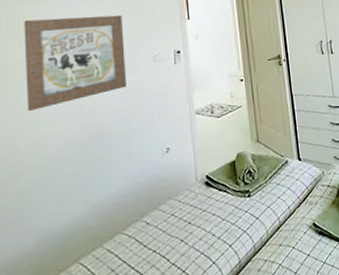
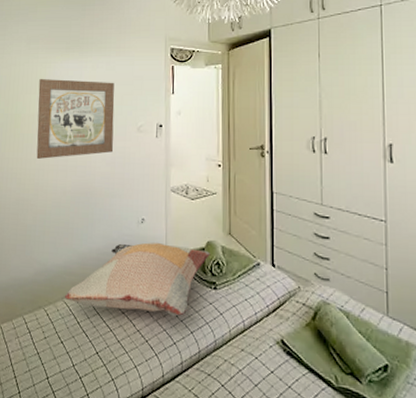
decorative pillow: none [79,163,241,260] -> present [64,242,210,317]

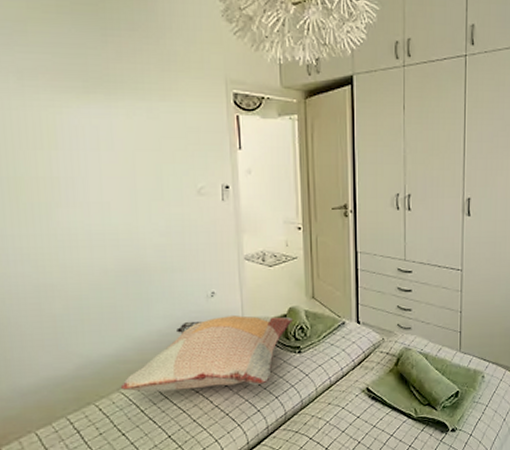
wall art: present [36,79,115,159] -> none [46,129,168,233]

